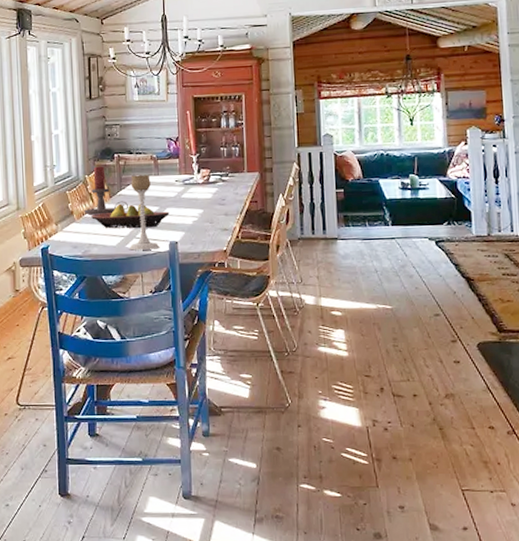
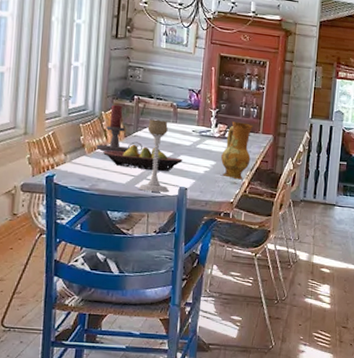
ceramic jug: none [208,163,239,226] -> present [221,121,253,180]

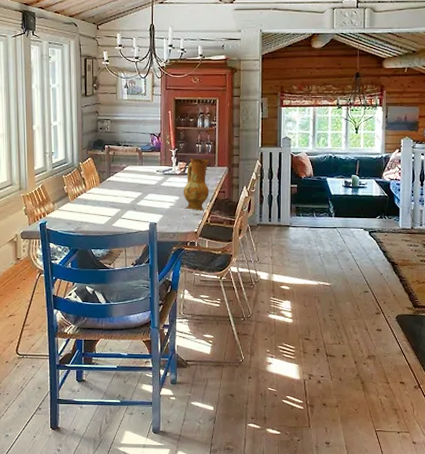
candle holder: present [96,104,142,153] -> none [77,155,115,197]
fruit bowl: present [103,144,183,172] -> none [84,188,151,211]
candle holder: present [138,119,169,193] -> none [115,164,141,229]

